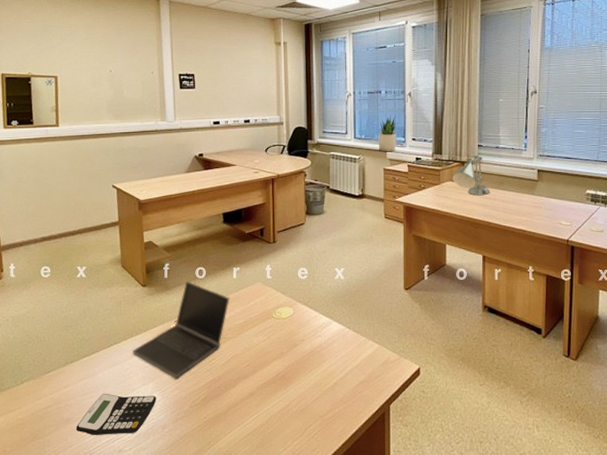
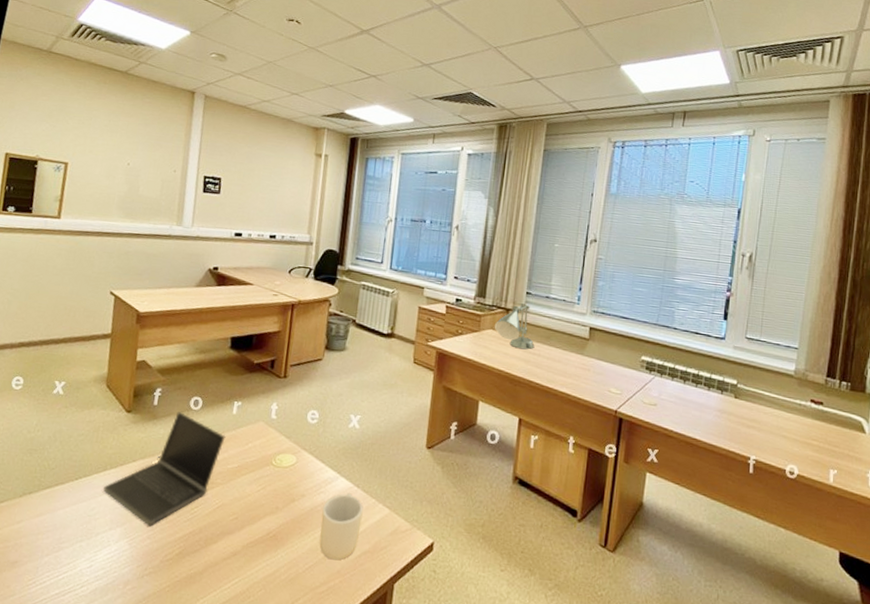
calculator: present [75,393,157,436] -> none [21,534,123,587]
mug: none [321,334,356,391] -> present [319,493,364,560]
planter: present [378,116,397,152] -> none [415,249,439,289]

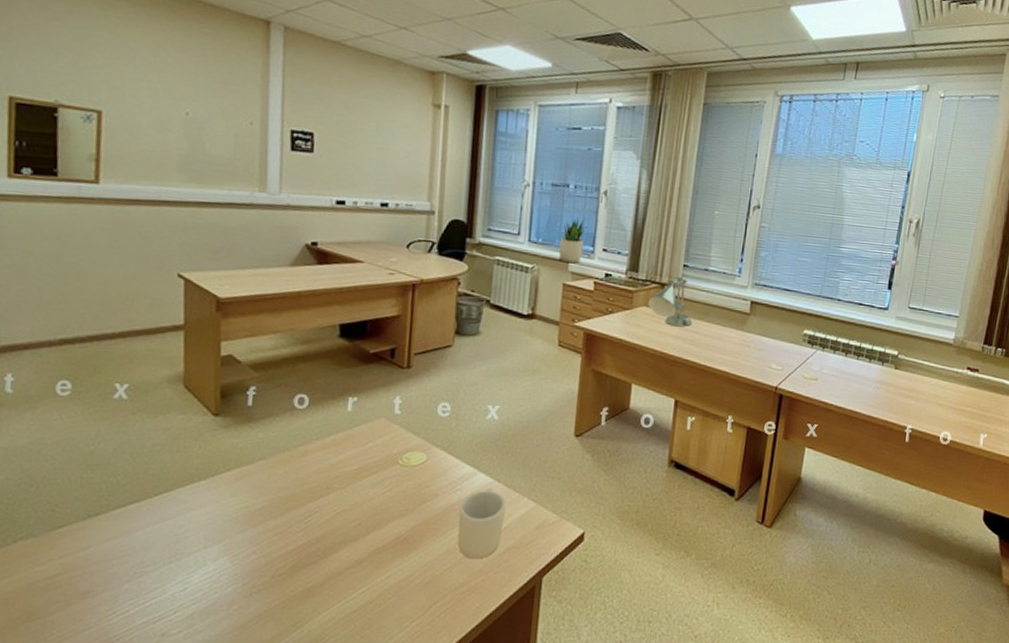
laptop computer: present [103,412,226,527] -> none [192,412,341,541]
planter: none [415,249,439,289] -> present [559,217,586,264]

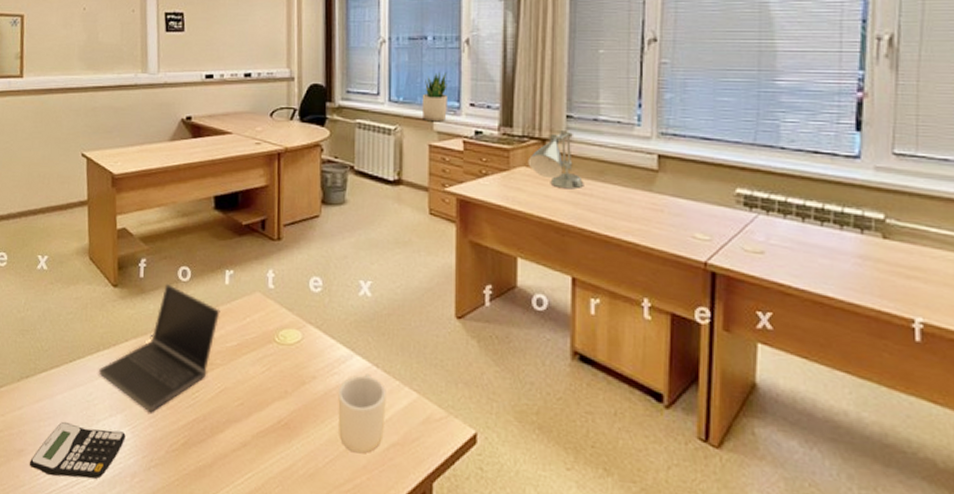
calculator: none [96,557,223,615] -> present [29,421,126,479]
laptop computer: none [192,412,341,541] -> present [99,284,220,413]

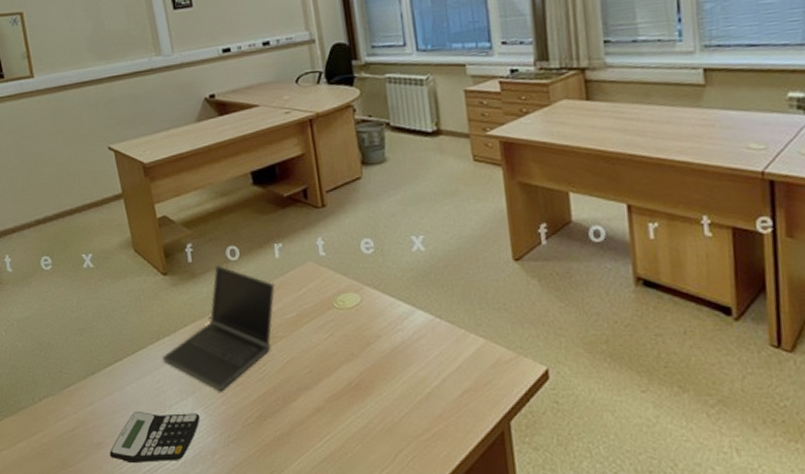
mug: present [338,374,386,454] -> none [404,326,456,403]
planter: present [421,71,449,122] -> none [450,12,479,67]
desk lamp: present [528,129,584,190] -> none [568,55,630,117]

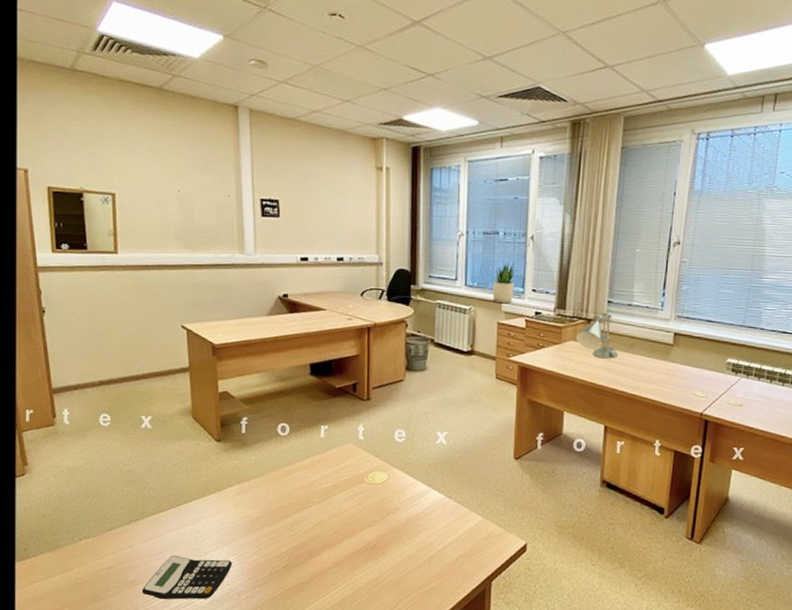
laptop computer: present [163,265,276,392] -> none [206,438,316,544]
planter: none [450,12,479,67] -> present [492,262,516,304]
desk lamp: none [568,55,630,117] -> present [576,312,618,359]

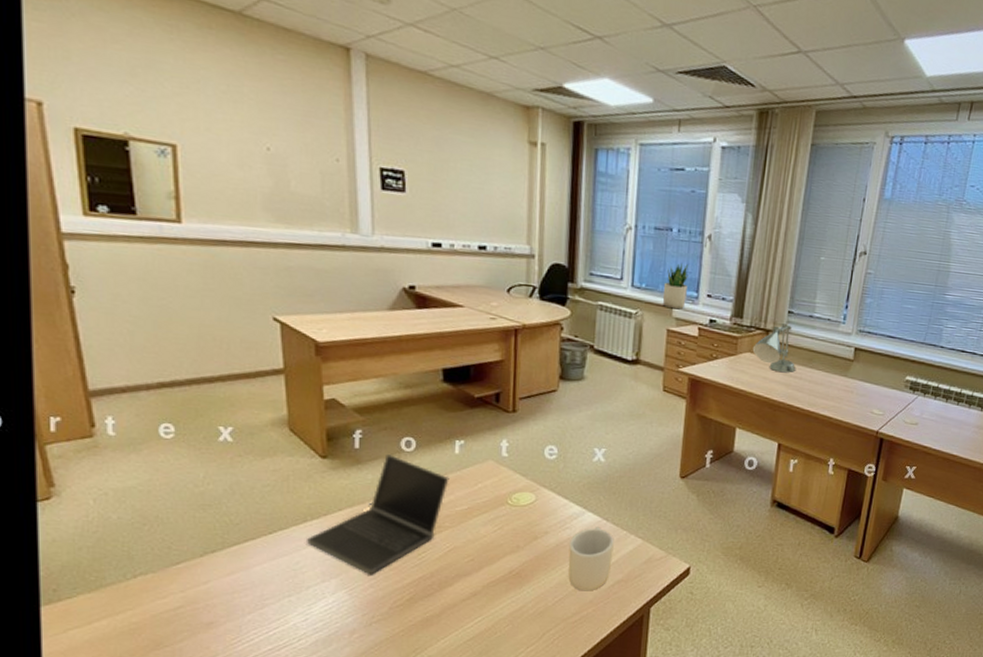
calculator: present [141,555,232,600] -> none [222,591,342,643]
laptop computer: none [206,438,316,544] -> present [307,454,449,575]
mug: none [417,504,457,564] -> present [568,527,614,591]

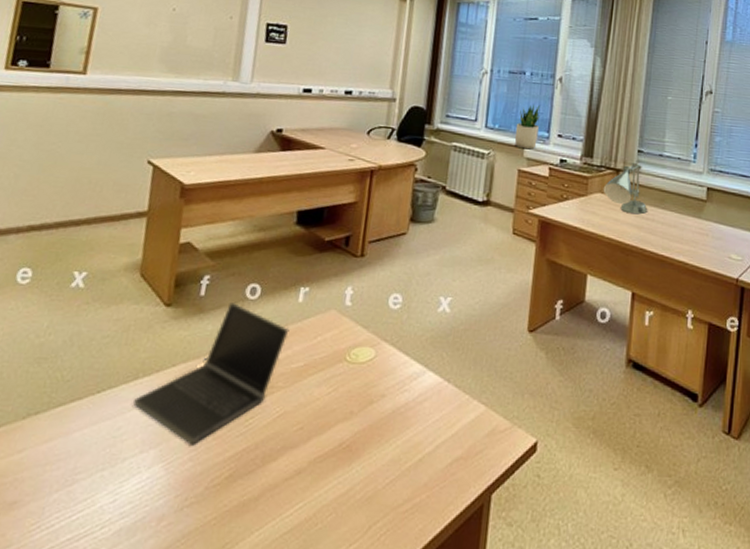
mug: present [568,527,614,591] -> none [402,389,455,471]

